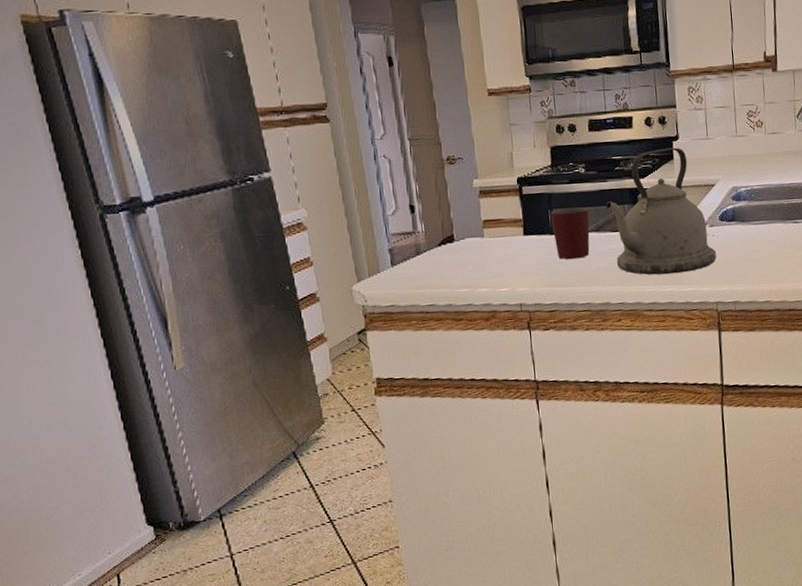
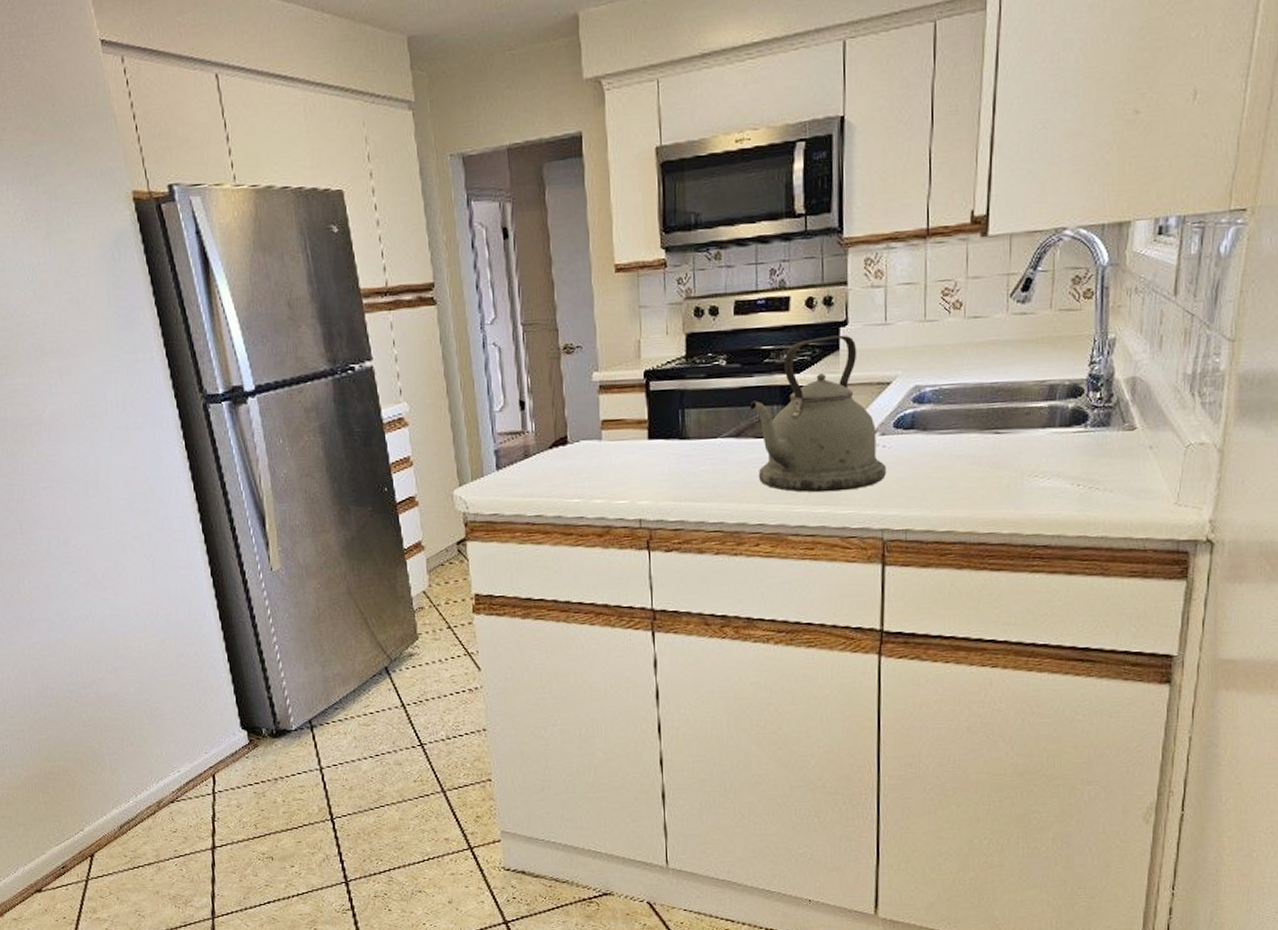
mug: present [550,206,590,260] -> none [681,406,728,470]

